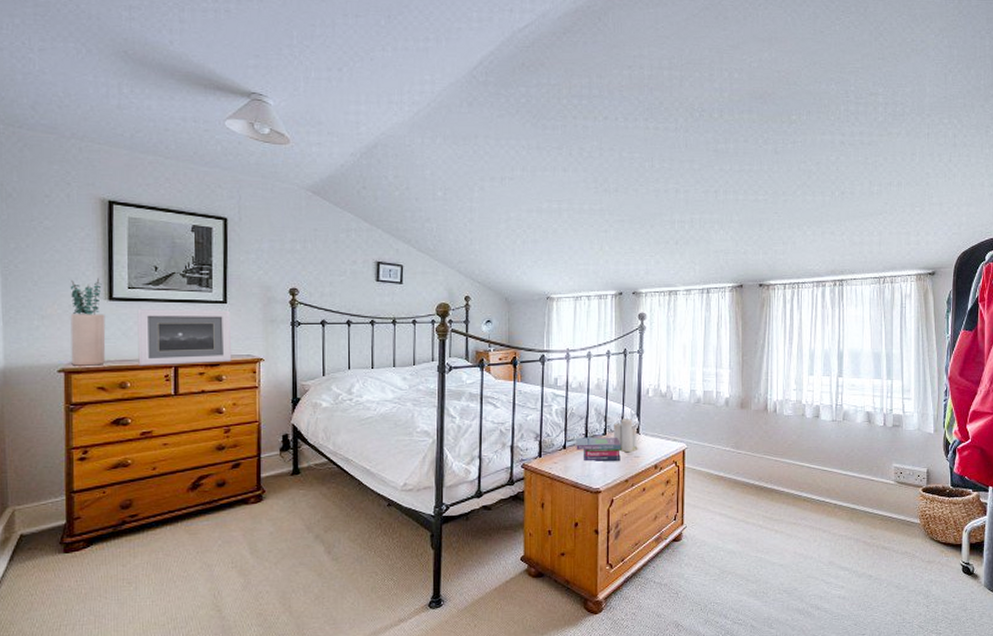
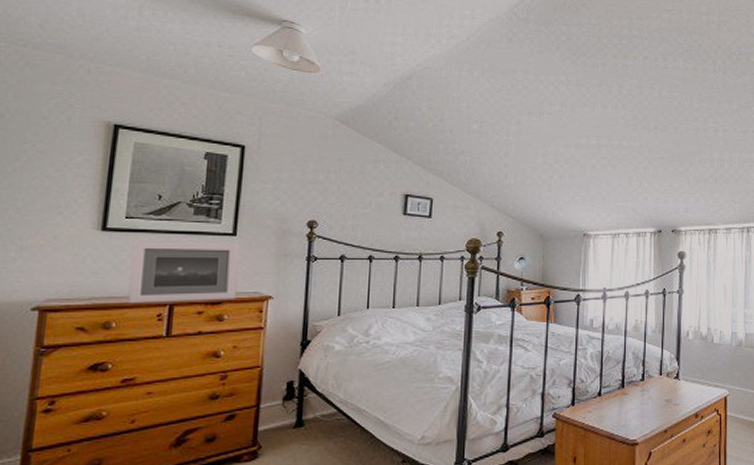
vase: present [70,278,106,366] -> none [48,206,96,303]
books: present [576,437,622,462] -> none [612,383,660,410]
candle: present [613,417,638,453] -> none [651,362,678,400]

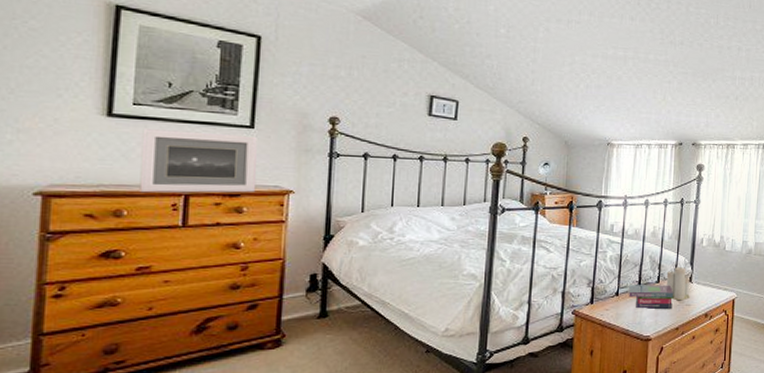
books: none [612,383,660,410] -> present [629,285,674,309]
candle: none [651,362,678,400] -> present [666,266,690,301]

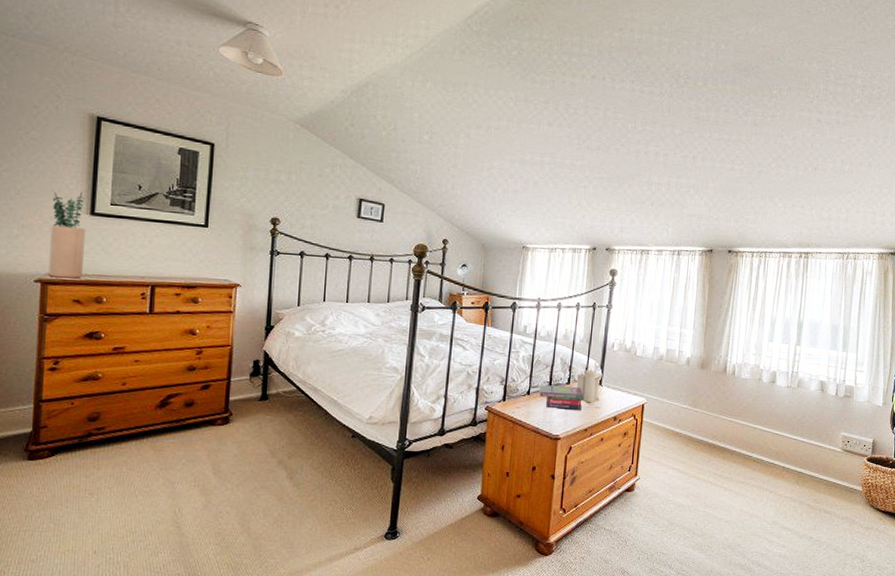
vase: none [52,90,101,190] -> present [48,191,86,279]
picture frame: present [139,129,257,194] -> none [115,226,211,286]

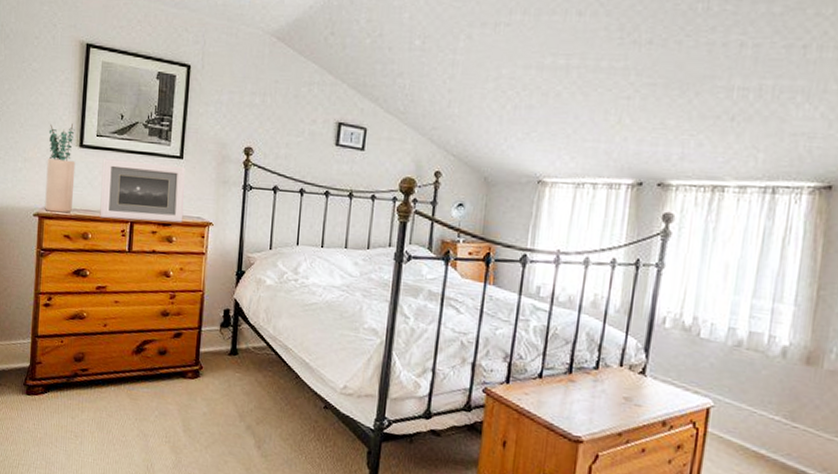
picture frame: none [115,226,211,286] -> present [99,159,185,224]
books: present [539,385,584,410] -> none [555,366,619,406]
candle: present [576,369,600,403] -> none [608,351,642,399]

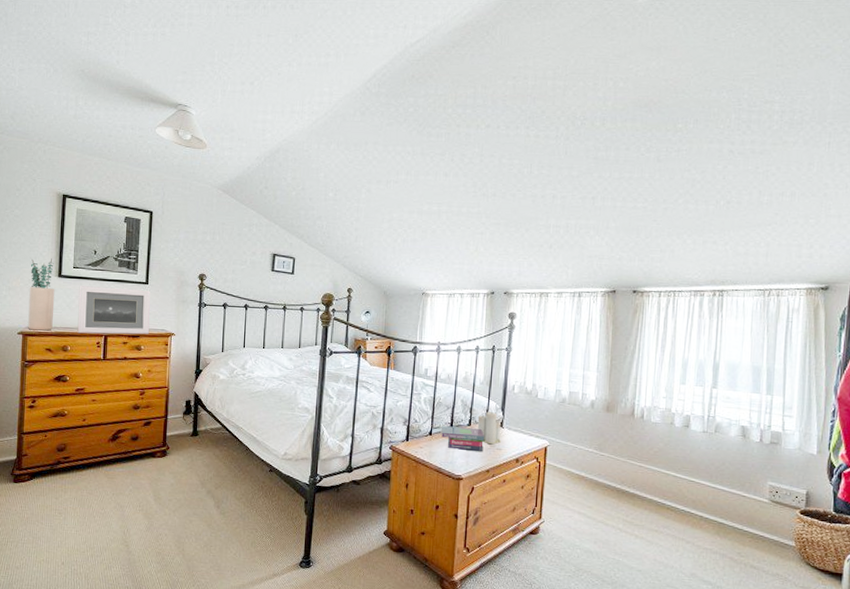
books: none [555,366,619,406] -> present [441,426,485,451]
candle: none [608,351,642,399] -> present [477,411,501,445]

